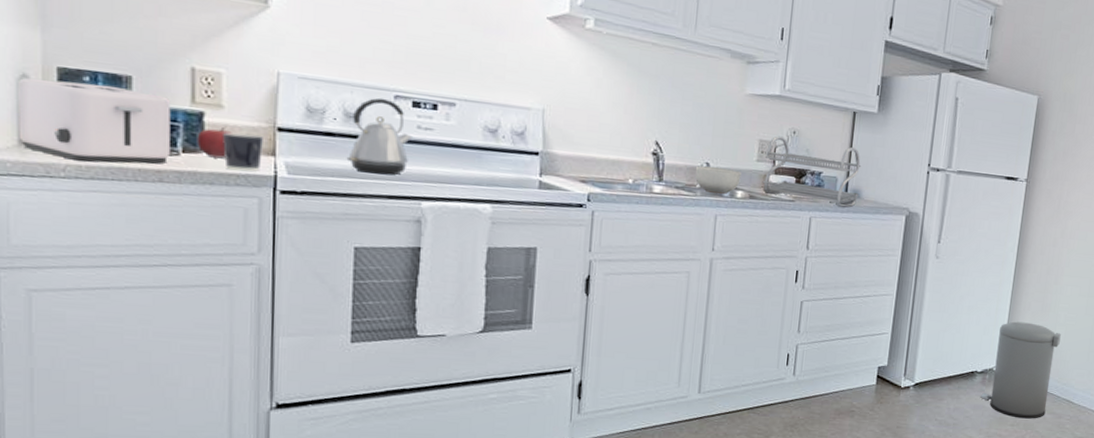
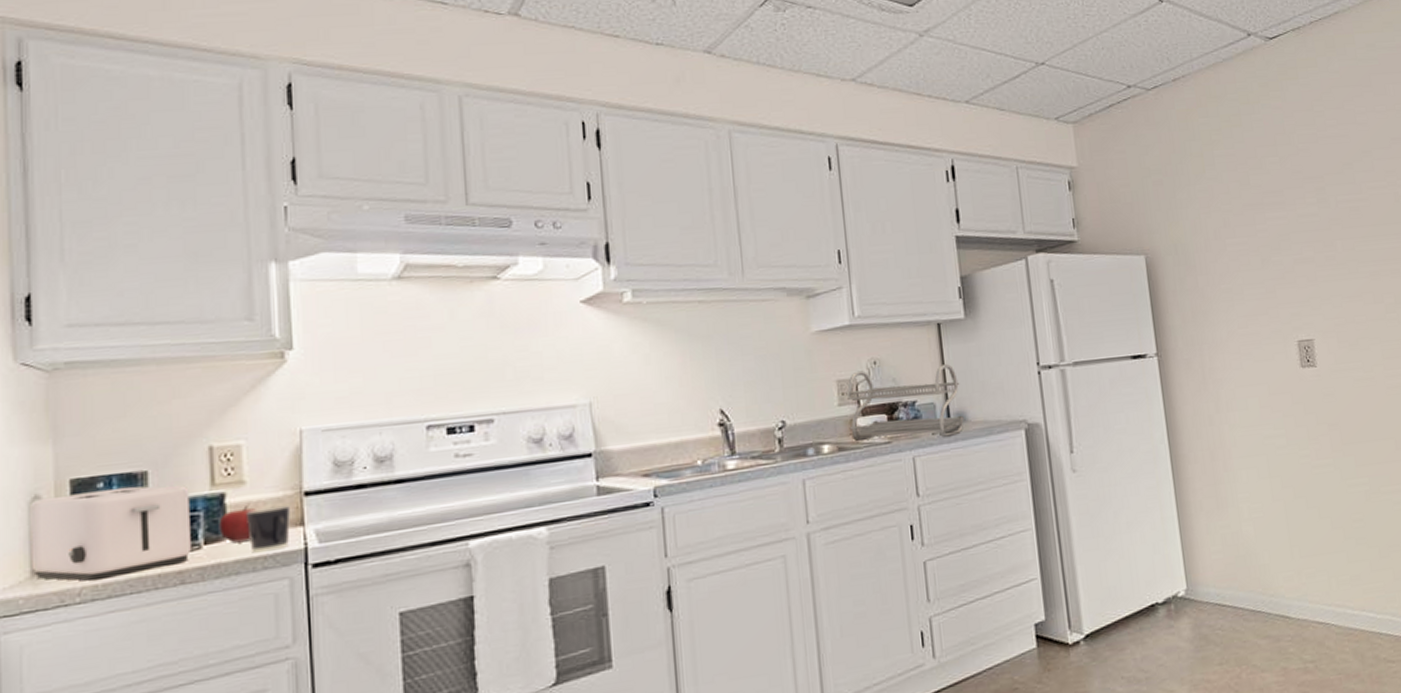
kettle: present [346,97,412,175] -> none [381,432,451,522]
bowl: present [695,165,741,195] -> none [770,421,824,456]
pedal bin: present [979,321,1061,419] -> none [1169,526,1258,653]

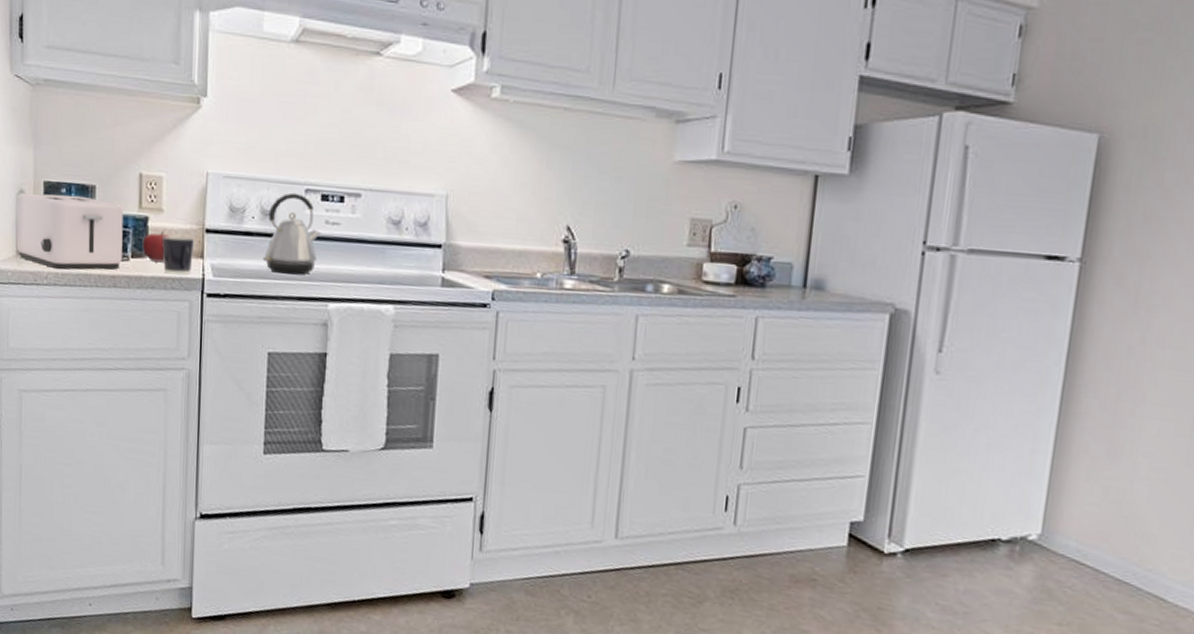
kettle: none [381,432,451,522] -> present [262,192,321,275]
dish rack: present [844,363,964,442] -> none [694,212,827,305]

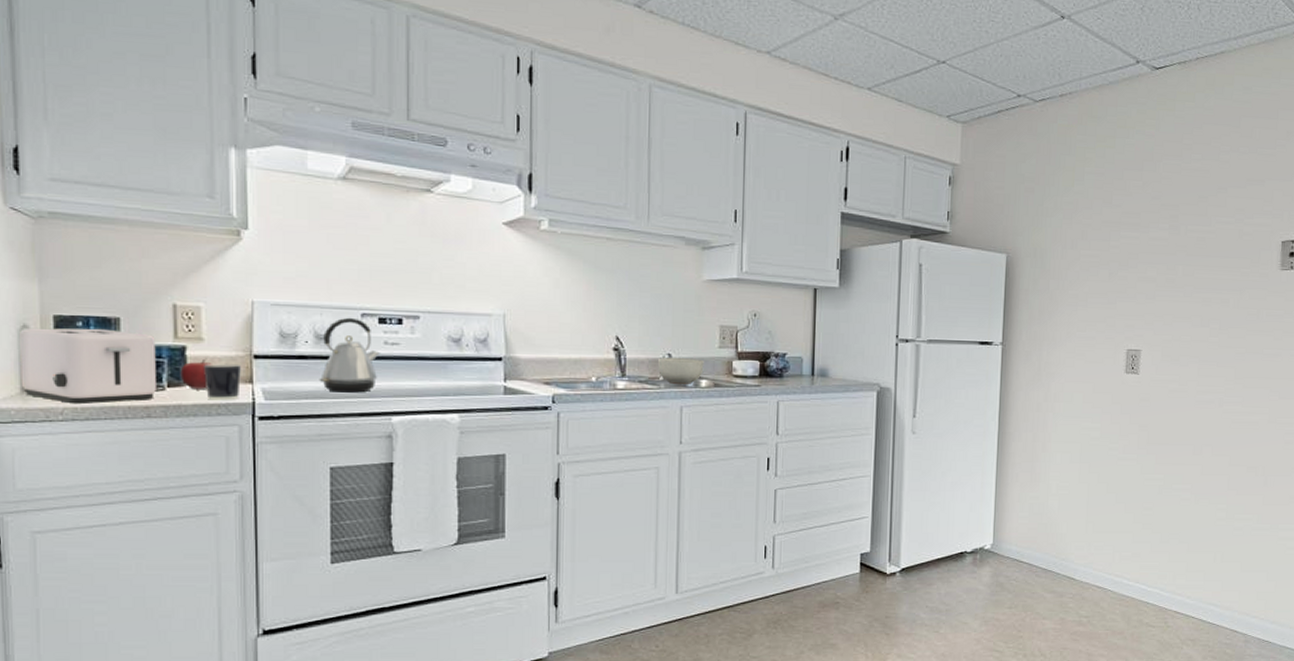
bowl: none [612,254,668,290] -> present [657,357,704,385]

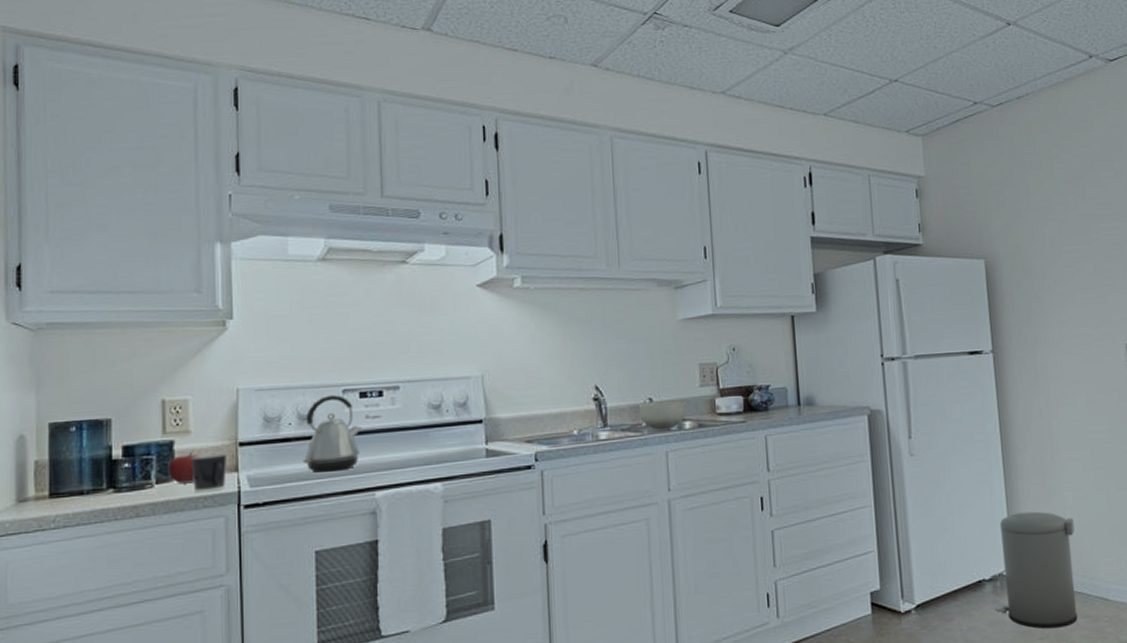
toaster: present [20,327,156,405] -> none [16,431,145,511]
pedal bin: none [972,495,1054,600] -> present [994,511,1078,629]

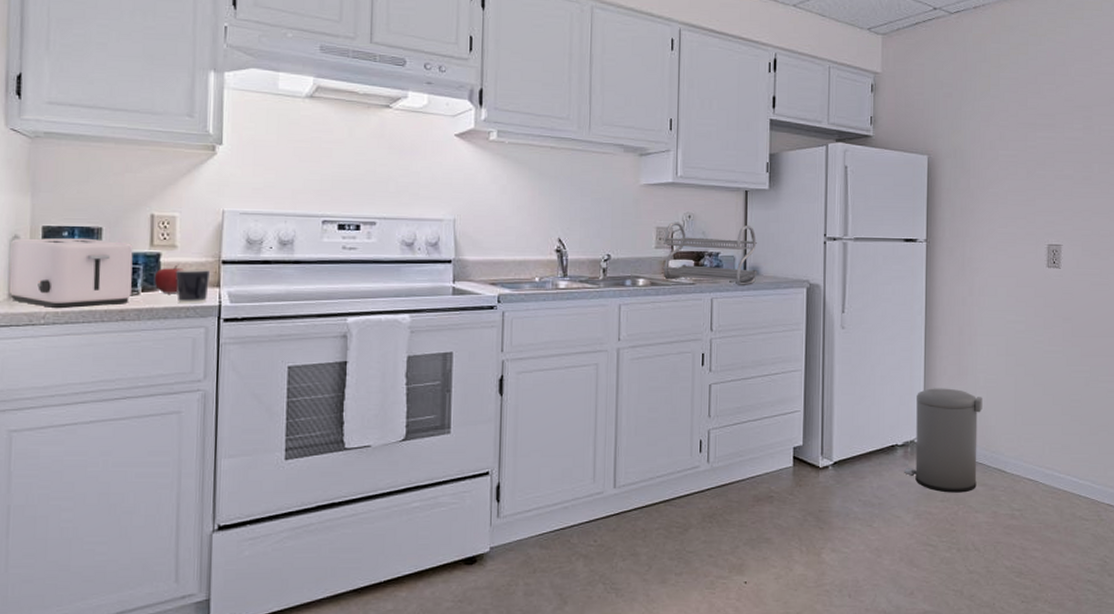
toaster: none [16,431,145,511] -> present [9,237,133,309]
kettle: present [302,394,362,473] -> none [281,224,338,295]
bowl: present [638,400,687,430] -> none [597,258,641,284]
dish rack: none [705,352,813,420] -> present [661,221,758,286]

